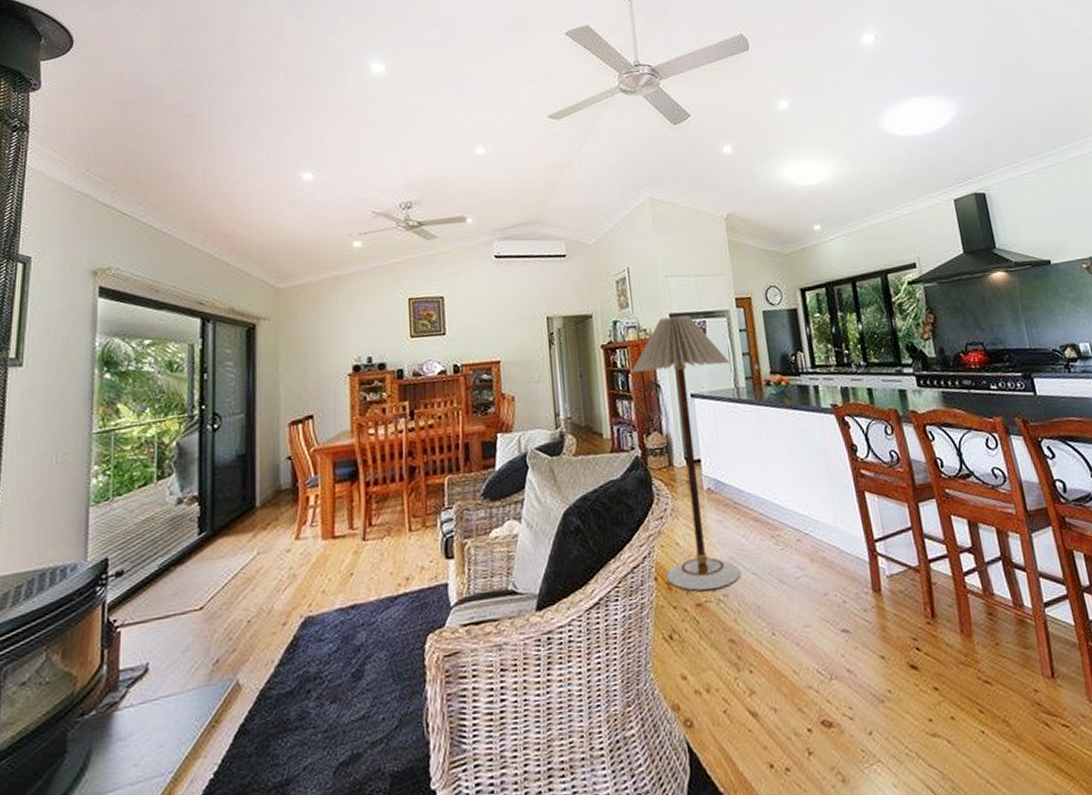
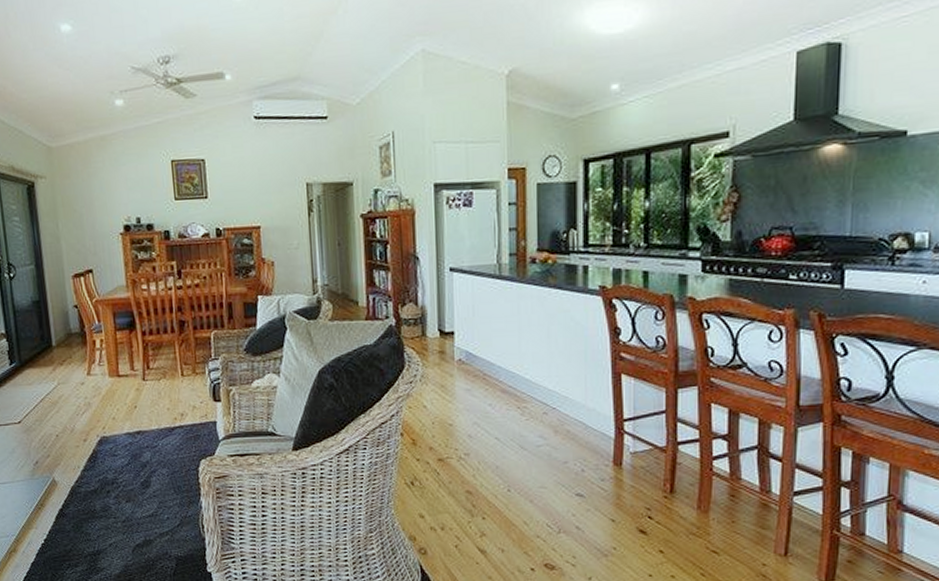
floor lamp: present [631,315,742,591] -> none [389,185,494,449]

